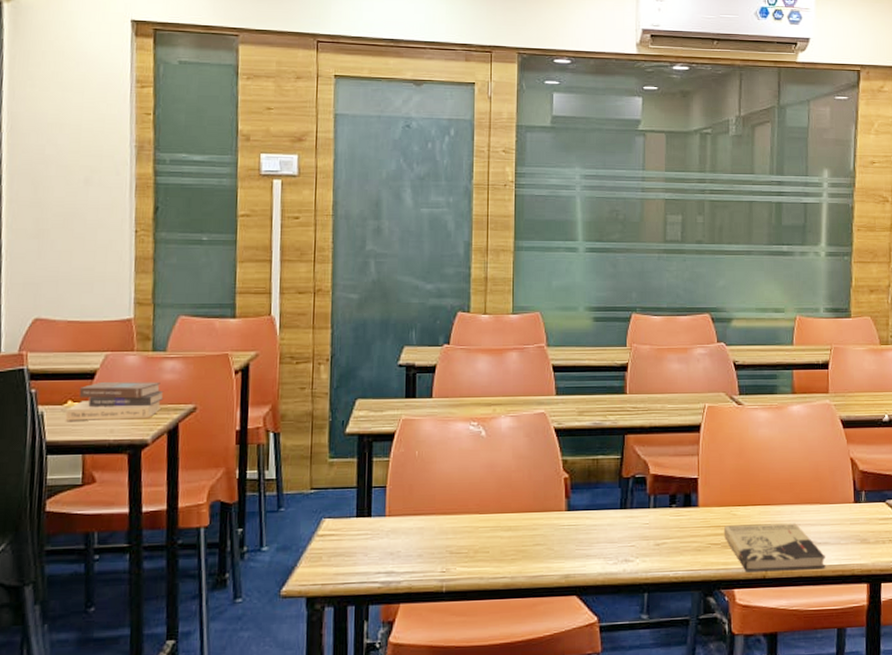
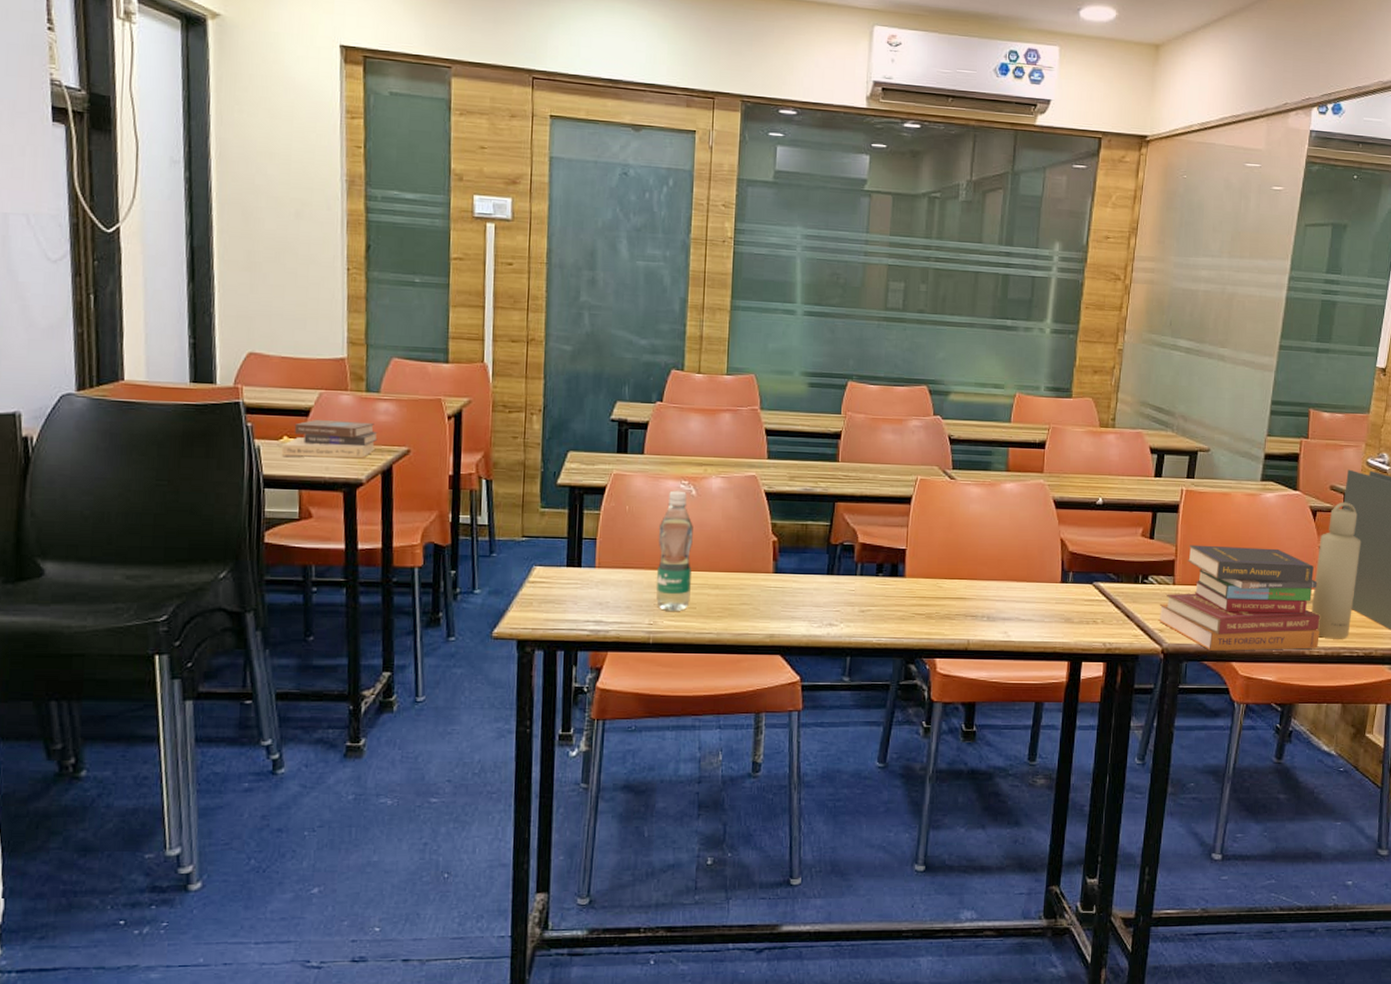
bottle: none [447,432,484,557] -> present [655,490,693,611]
book: present [723,523,826,571] -> none [928,597,1028,645]

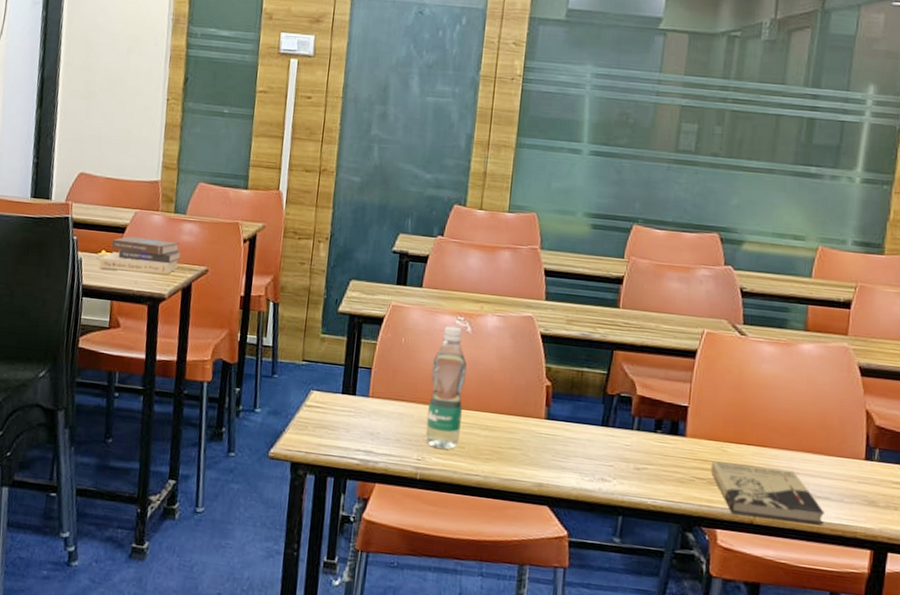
book: none [928,597,1028,645] -> present [710,461,824,526]

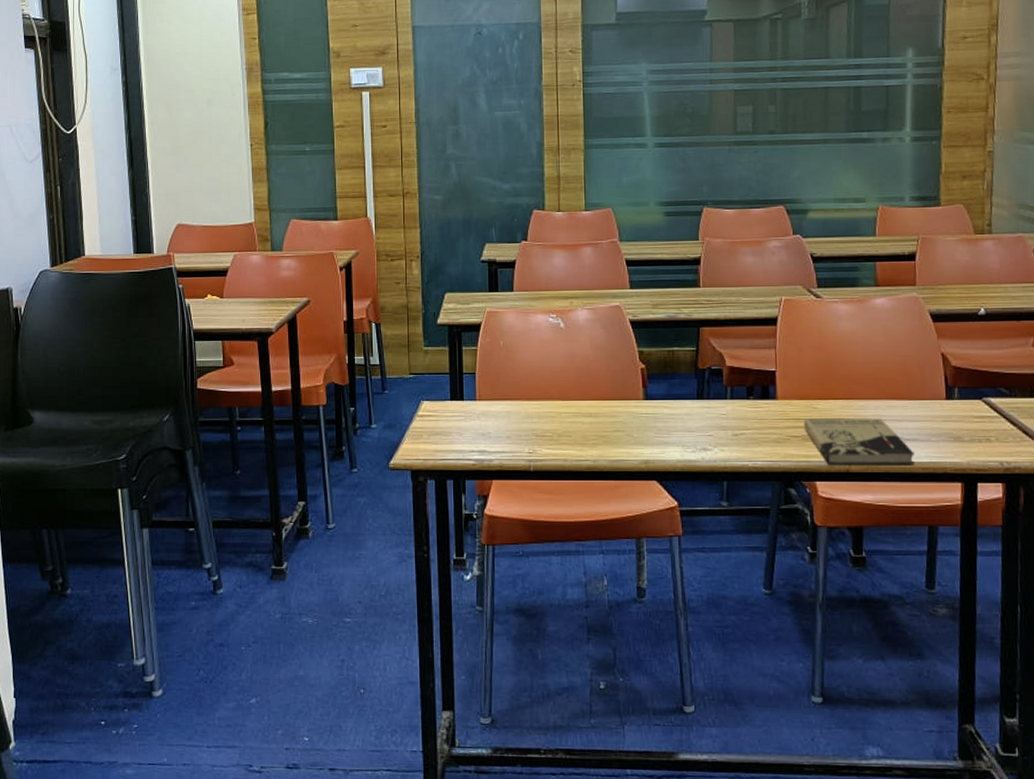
books: present [98,236,182,275] -> none [206,277,283,312]
bottle: present [426,326,467,449] -> none [531,324,566,439]

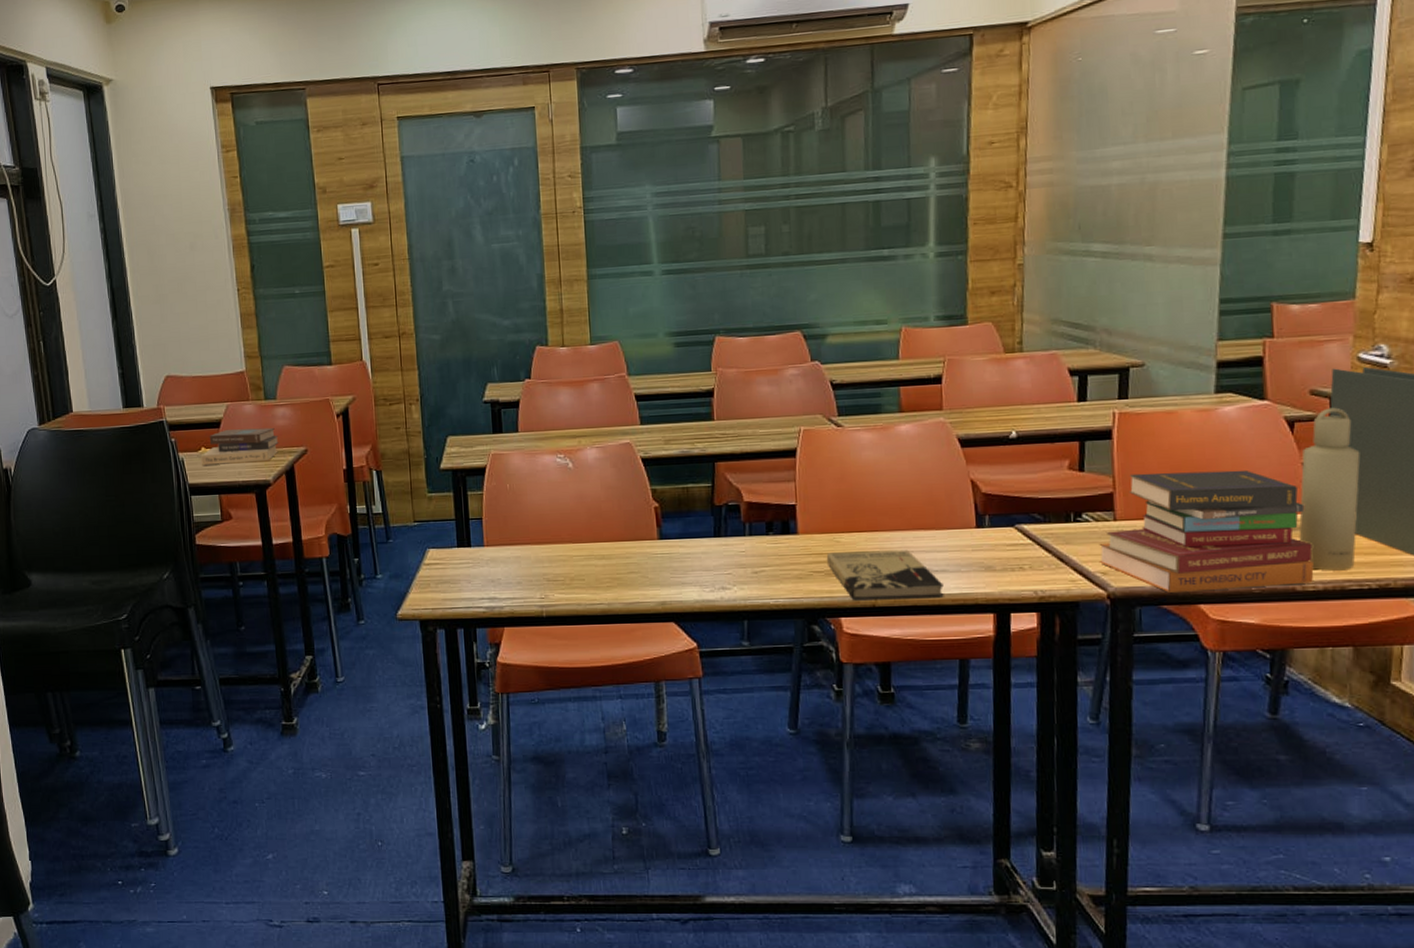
books: none [206,277,283,312] -> present [200,427,279,465]

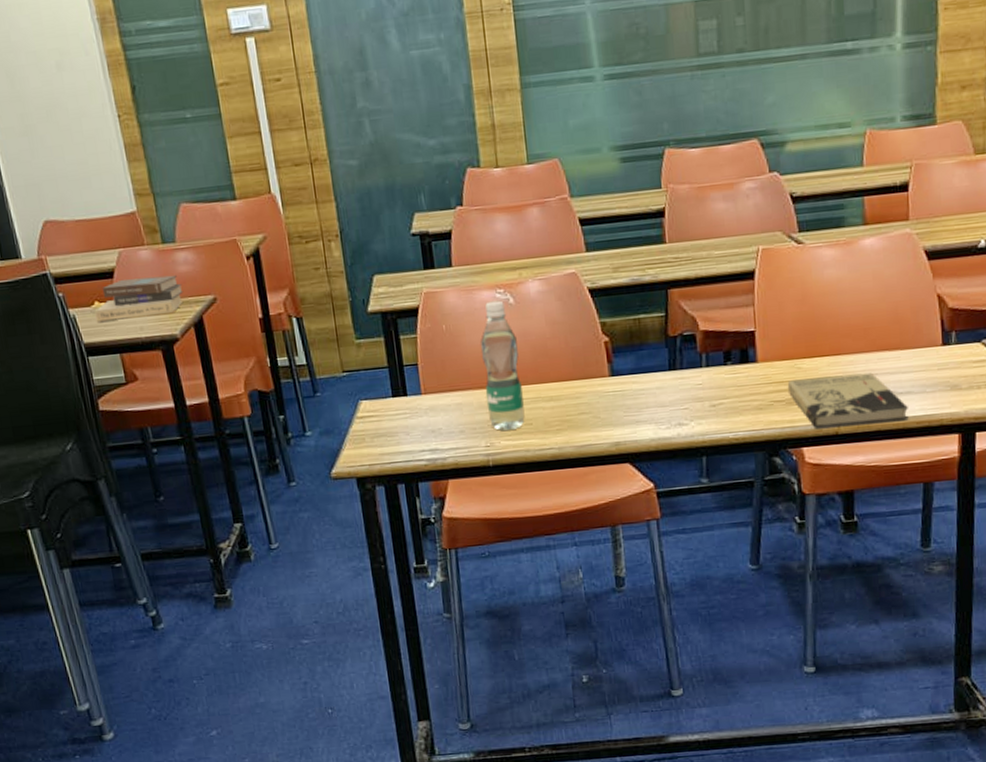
bottle: none [540,464,578,584] -> present [480,300,525,431]

